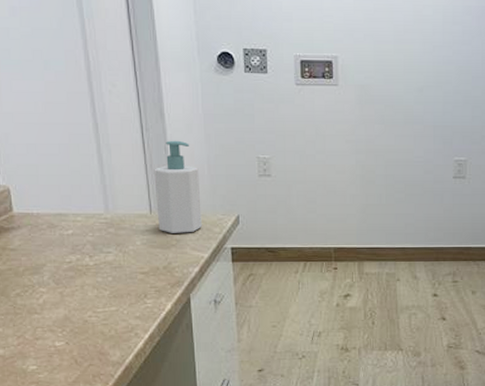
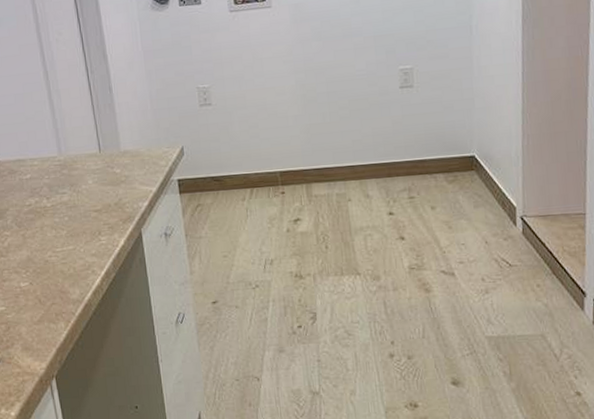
soap bottle: present [154,140,202,233] -> none [100,79,149,170]

